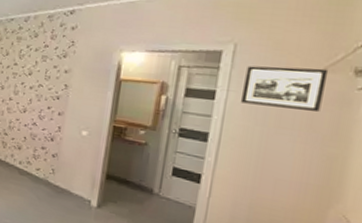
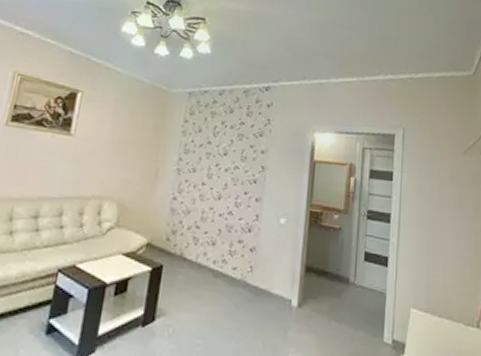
picture frame: present [240,65,329,113] -> none [411,148,467,191]

